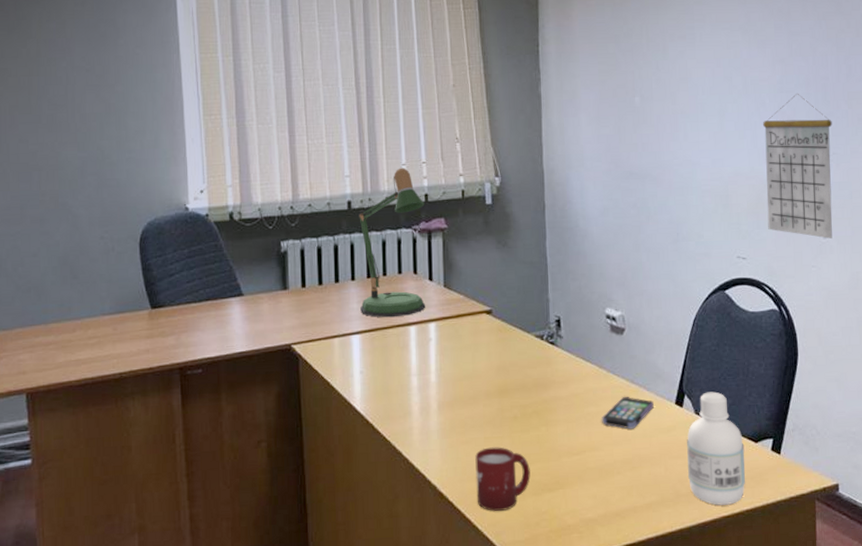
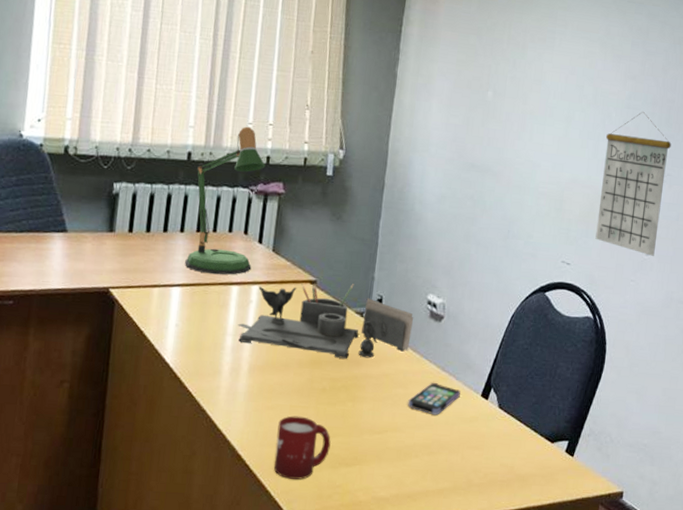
desk organizer: none [421,306,595,384] -> present [238,281,414,359]
bottle: present [687,391,746,505] -> none [483,388,541,500]

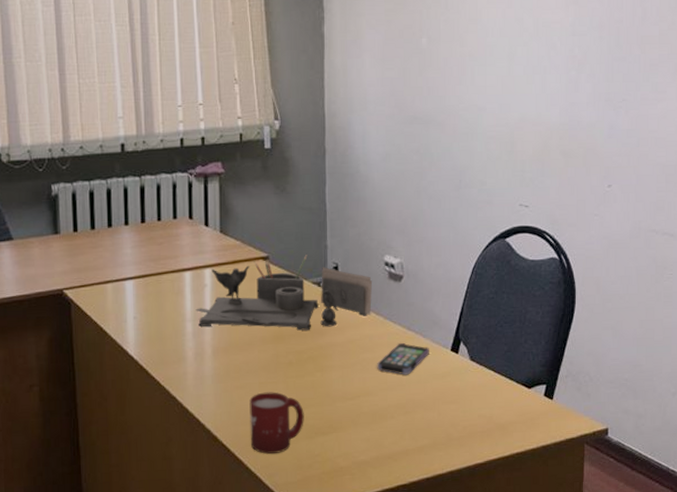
desk lamp: present [185,126,266,275] -> none [132,109,201,263]
calendar: present [595,111,672,256] -> none [552,36,624,187]

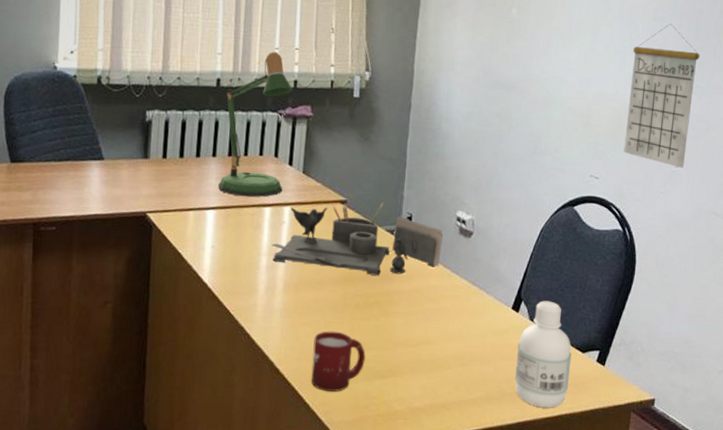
desk lamp: none [132,109,201,263] -> present [218,51,293,197]
smartphone: present [377,343,429,375] -> none [440,297,491,328]
bottle: none [461,339,518,449] -> present [515,300,572,408]
calendar: none [552,36,624,187] -> present [623,23,700,168]

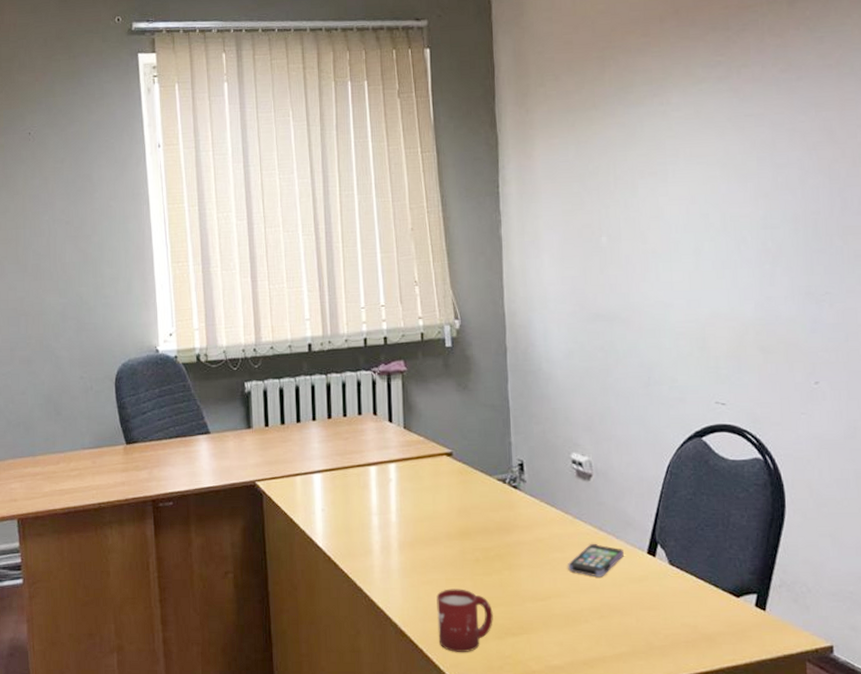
desk lamp: present [218,51,293,197] -> none [319,311,386,458]
desk organizer: present [271,200,444,276] -> none [381,449,560,527]
smartphone: none [440,297,491,328] -> present [568,544,624,577]
bottle: present [515,300,572,408] -> none [660,542,726,661]
calendar: present [623,23,700,168] -> none [744,229,825,384]

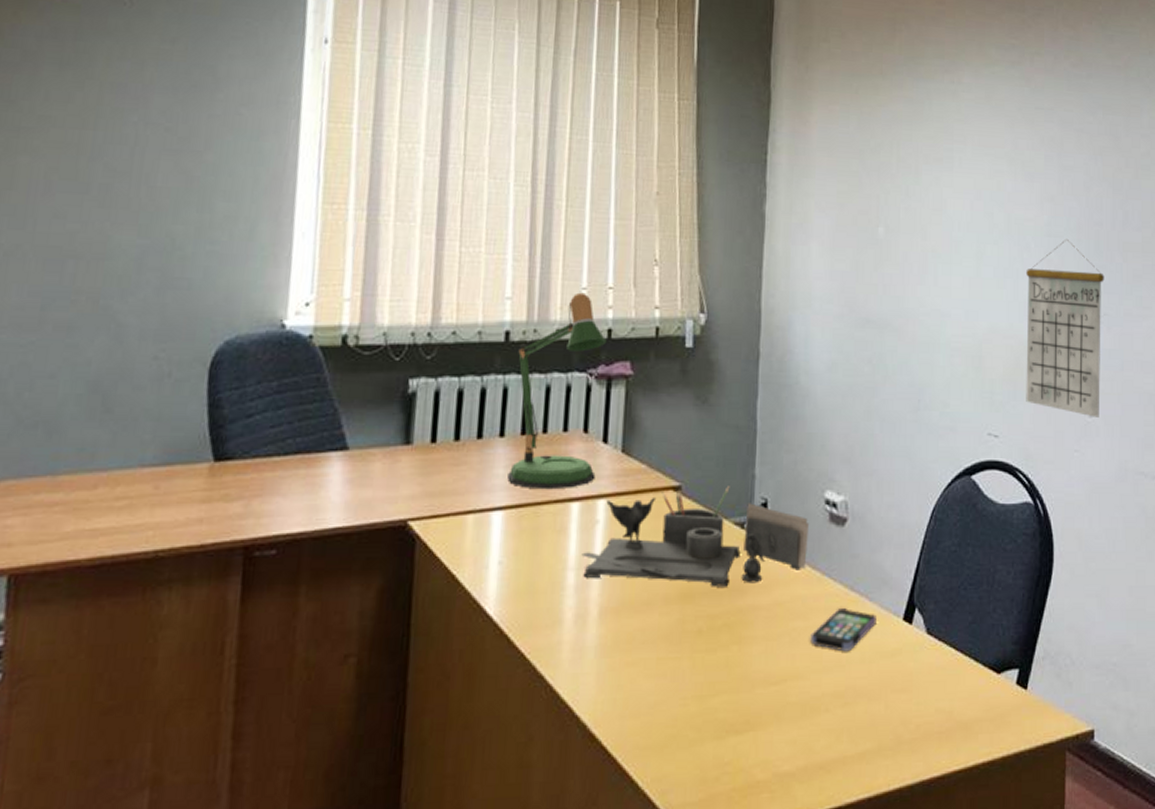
desk lamp: none [319,311,386,458] -> present [507,292,607,490]
desk organizer: none [381,449,560,527] -> present [581,483,810,587]
cup: present [436,589,493,652] -> none [639,671,714,761]
calendar: none [744,229,825,384] -> present [1026,238,1105,417]

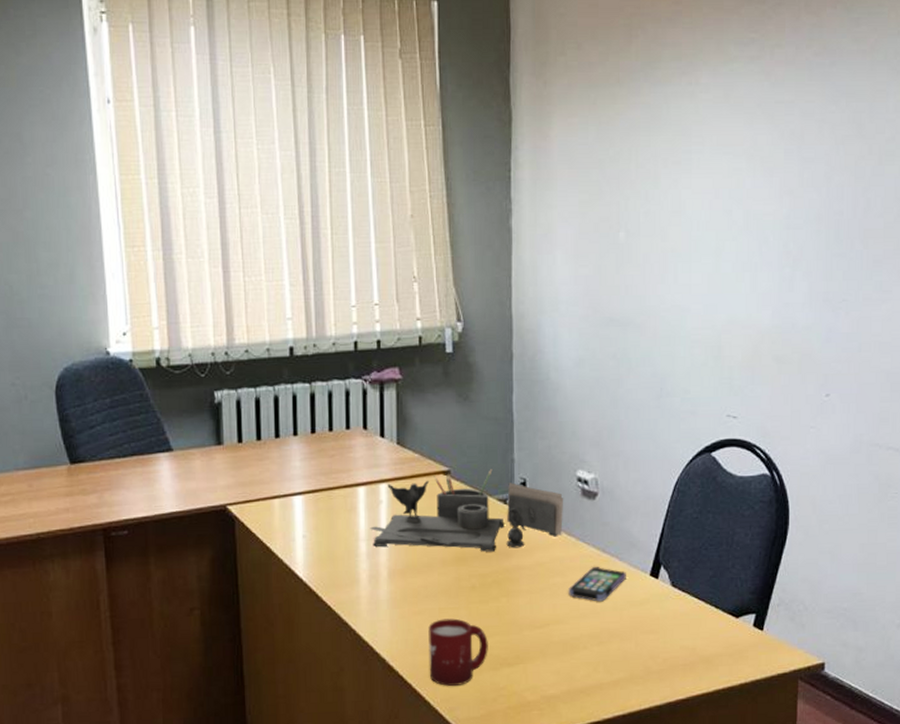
desk lamp: present [507,292,607,490] -> none [302,310,377,477]
cup: none [639,671,714,761] -> present [428,618,488,686]
calendar: present [1026,238,1105,417] -> none [764,230,844,396]

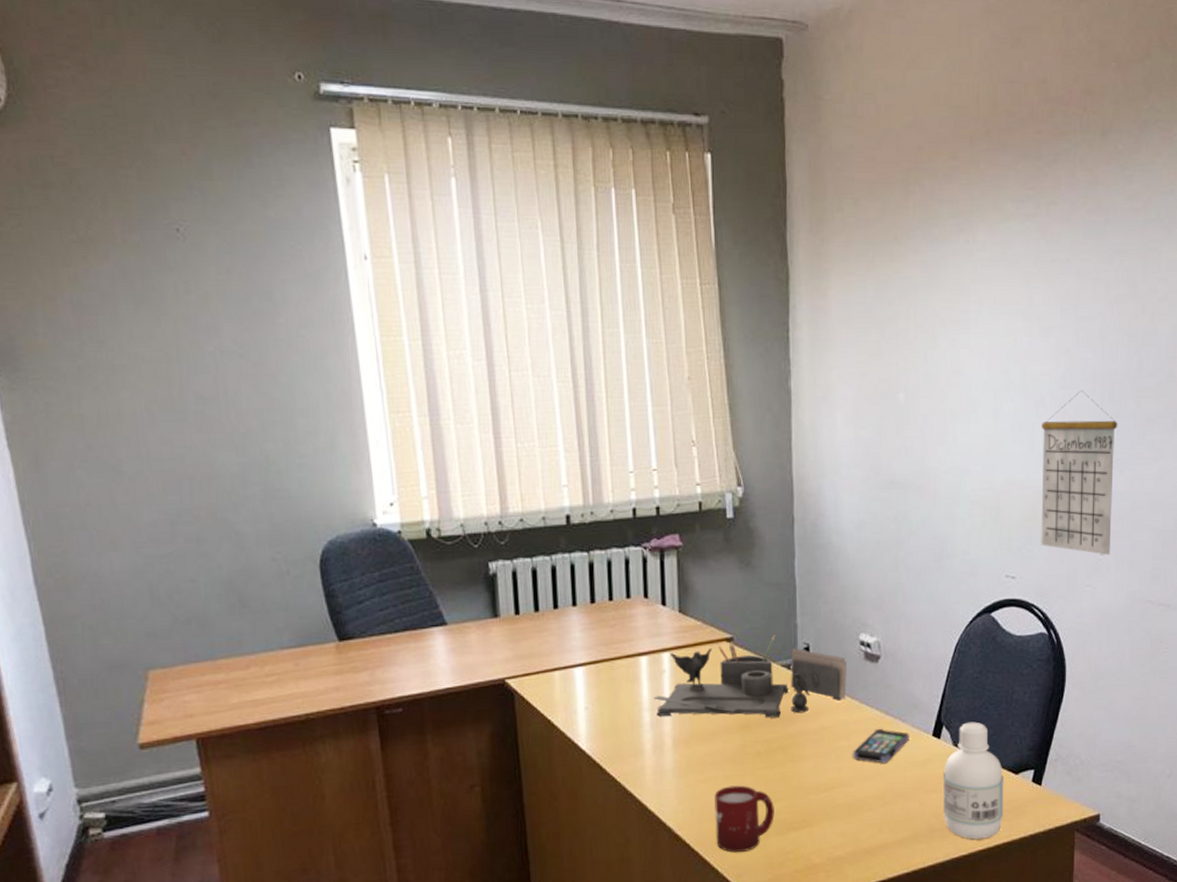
bottle: none [661,562,724,683] -> present [943,722,1004,840]
calendar: none [764,230,844,396] -> present [1041,389,1118,555]

